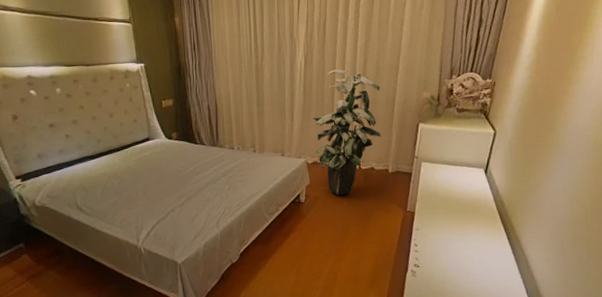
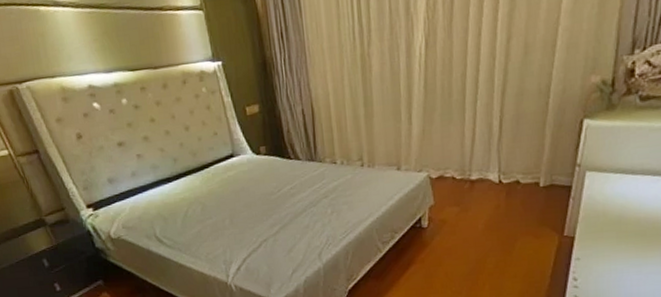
indoor plant: present [312,69,382,195] -> none [436,51,530,218]

